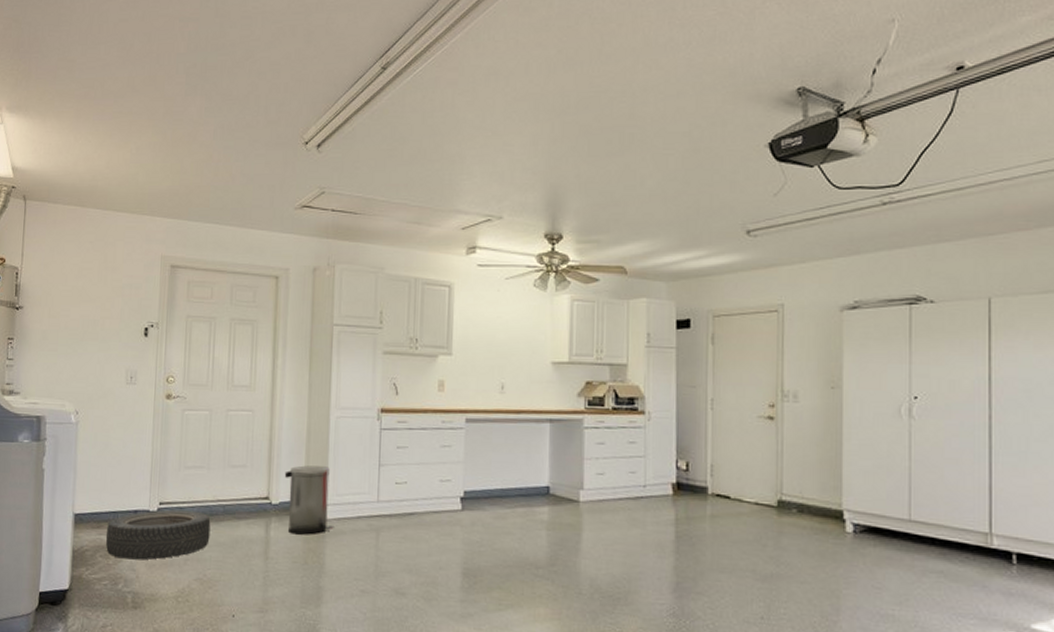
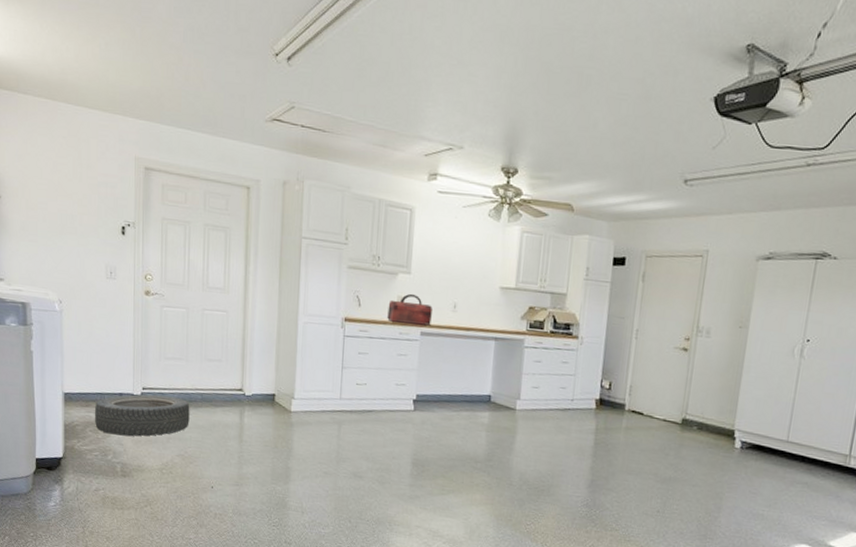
pedal bin: present [284,465,334,535] -> none [256,363,301,424]
toolbox: none [428,376,477,411] -> present [387,293,432,326]

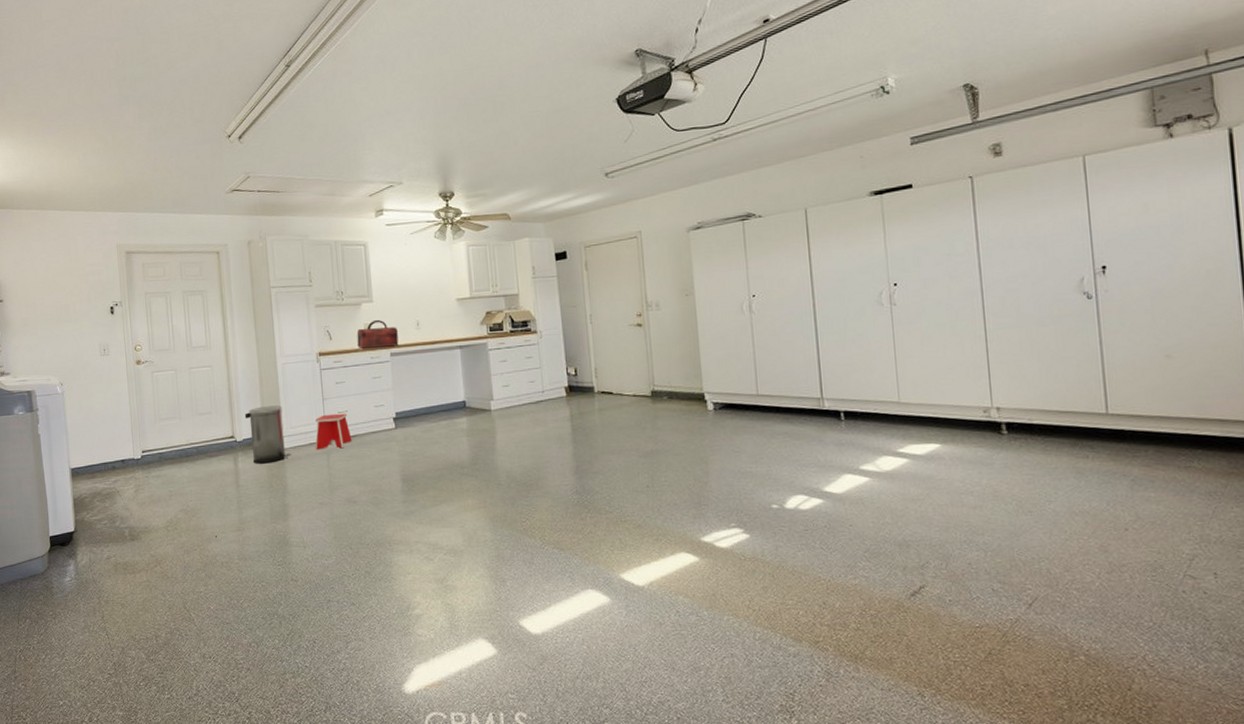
car tire: present [94,394,190,436] -> none [100,454,188,501]
pedal bin: none [256,363,301,424] -> present [244,405,291,464]
step stool: none [327,383,367,422] -> present [315,413,352,450]

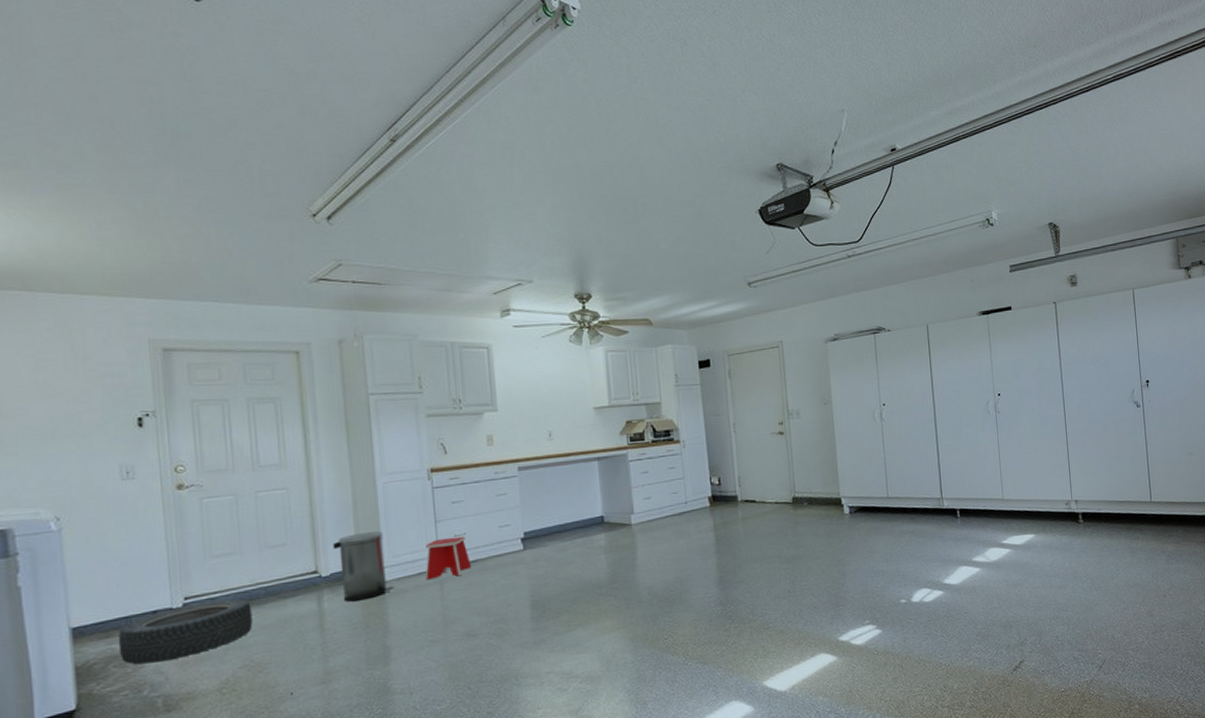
car tire: none [100,454,188,501] -> present [118,598,253,664]
toolbox: present [357,319,399,349] -> none [478,430,528,463]

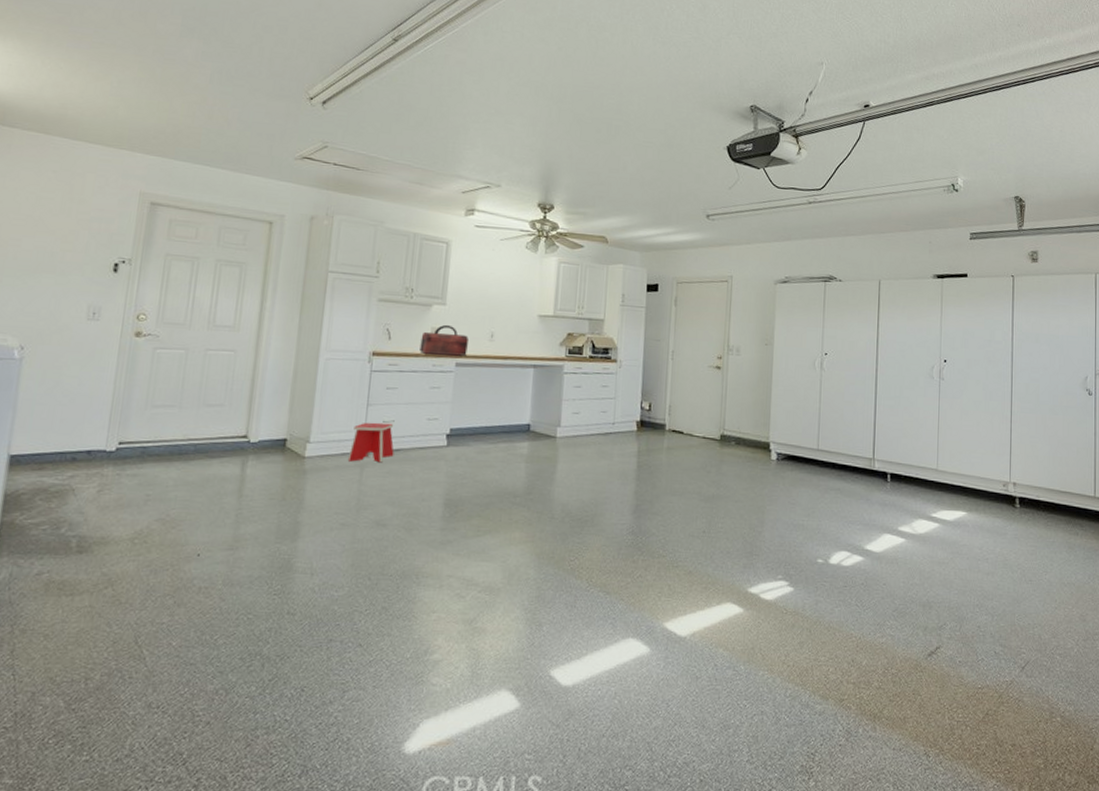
car tire: present [118,598,253,664] -> none [48,449,179,502]
pedal bin: present [332,531,395,602] -> none [266,404,317,472]
toolbox: none [478,430,528,463] -> present [419,324,468,356]

